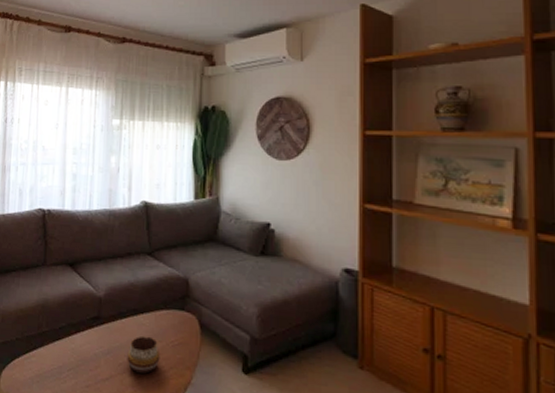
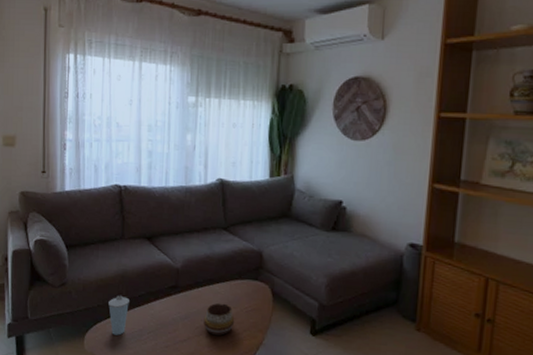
cup: none [27,327,49,373] -> present [108,295,129,336]

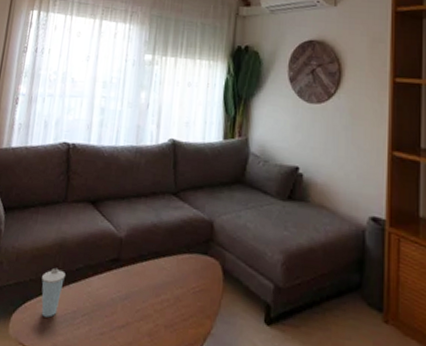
decorative bowl: present [203,303,235,335] -> none [145,281,181,322]

